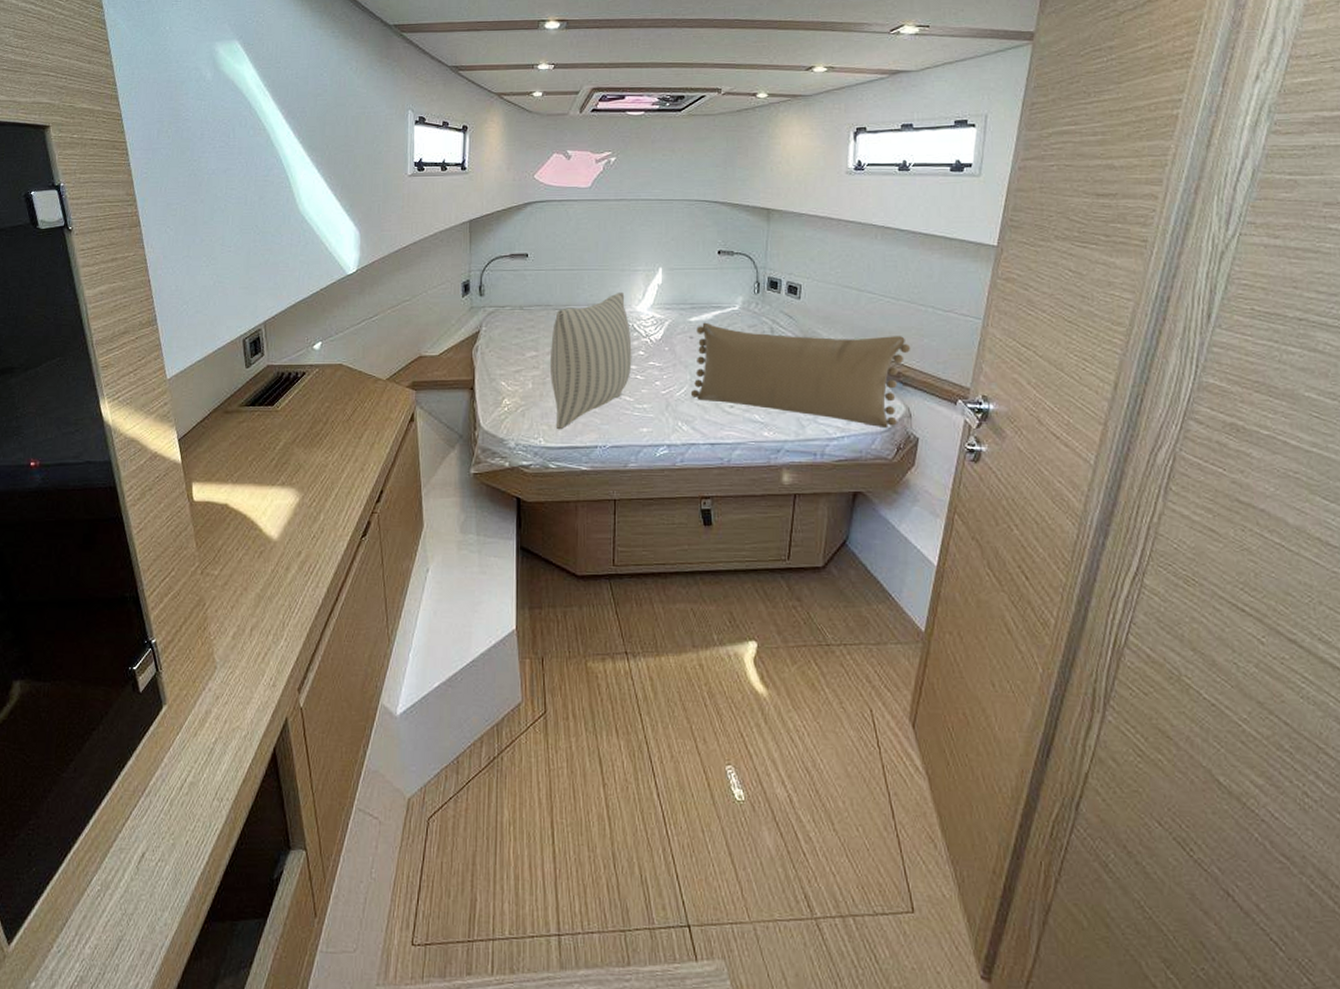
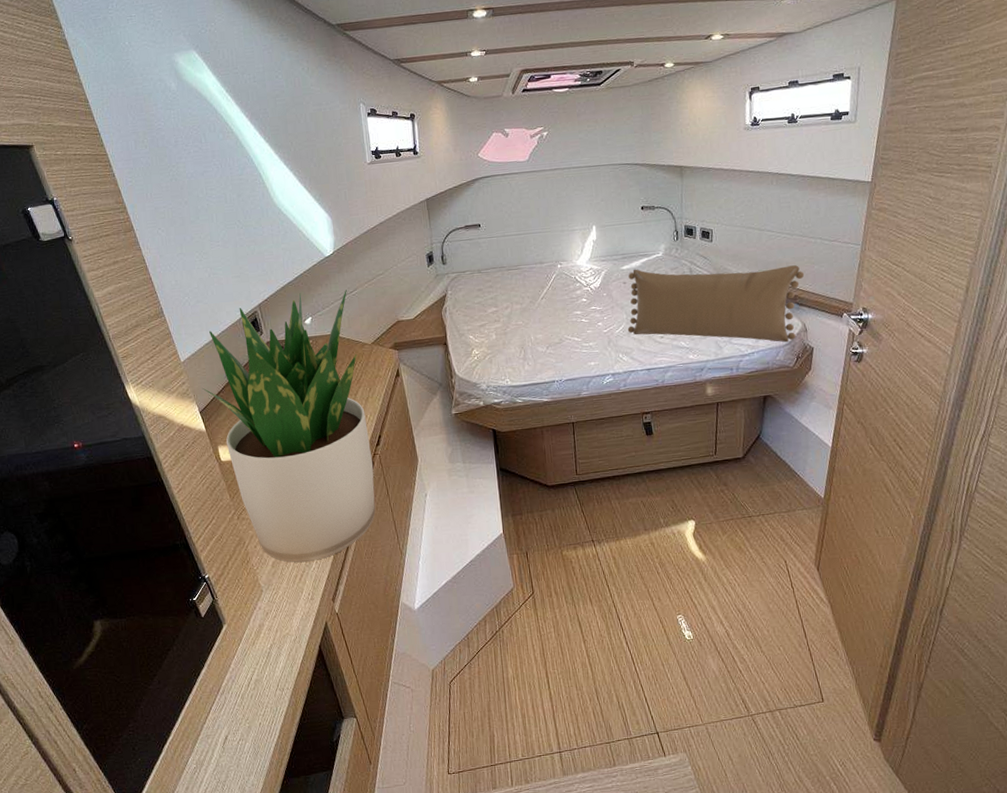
planter: none [185,313,370,638] -> present [202,290,376,563]
pillow: present [550,291,632,430] -> none [508,249,577,371]

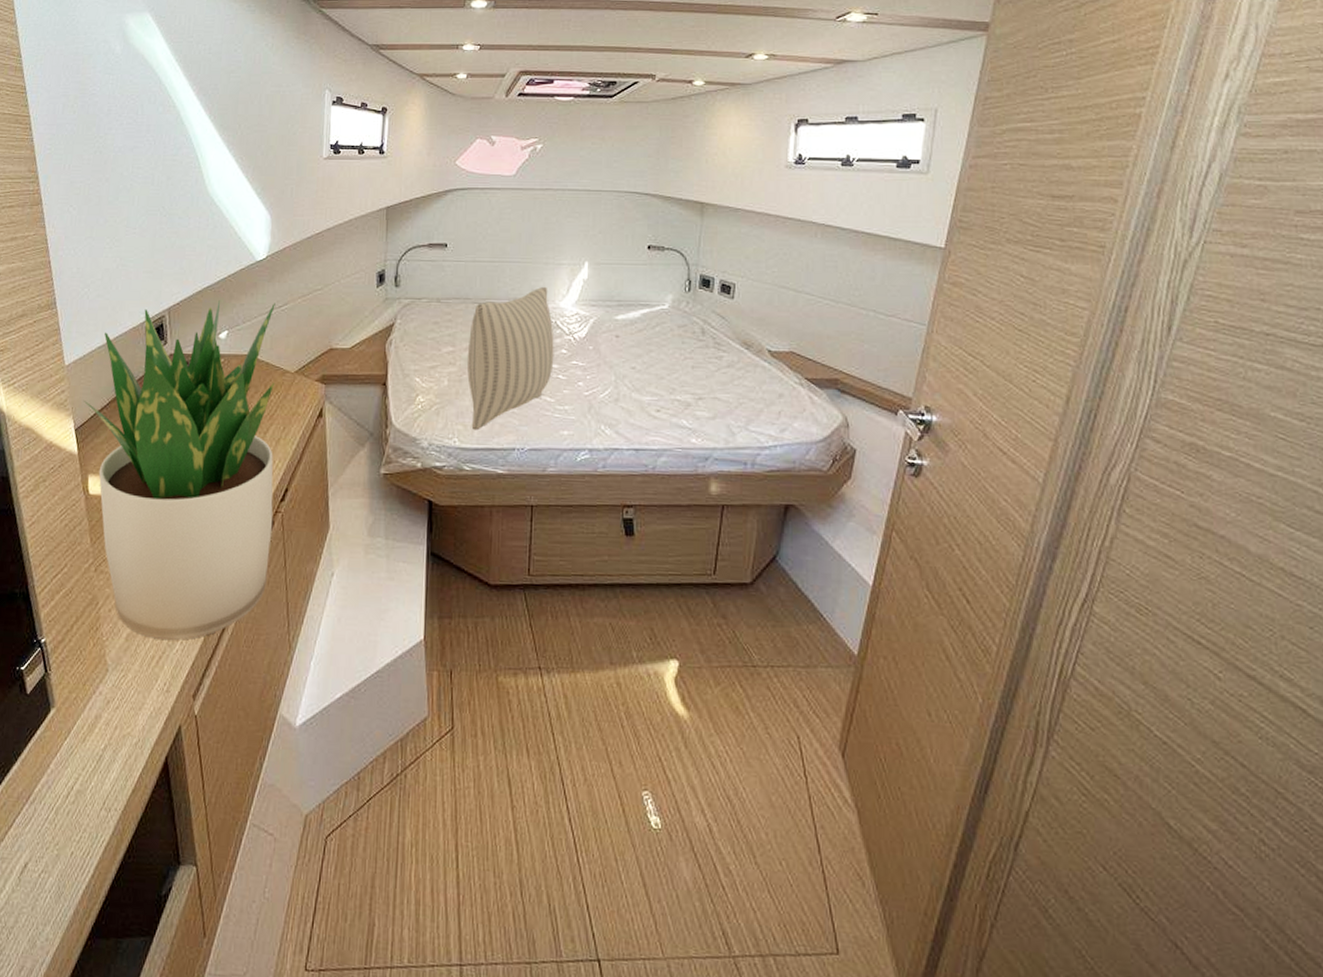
pillow: none [508,249,577,371] -> present [467,286,554,431]
pillow: present [627,265,805,343] -> none [615,321,850,439]

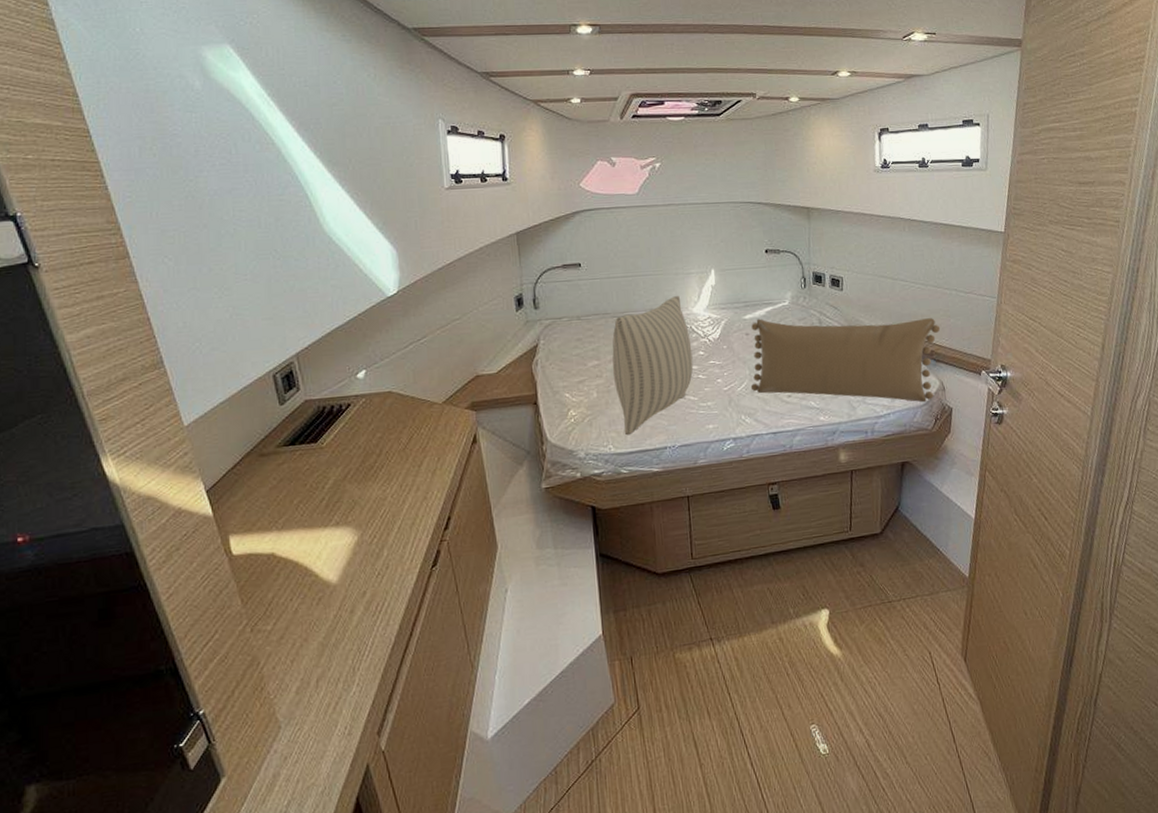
planter: present [83,300,275,641] -> none [211,337,440,687]
pillow: none [615,321,850,439] -> present [750,318,941,403]

